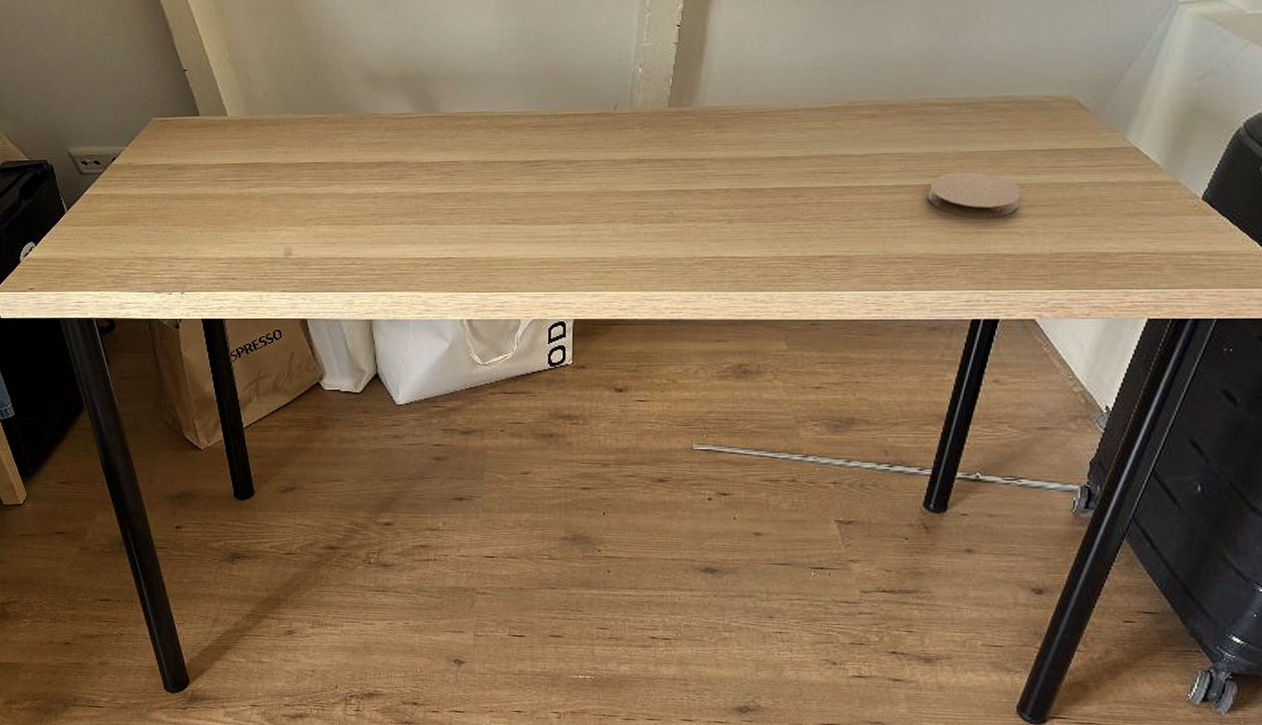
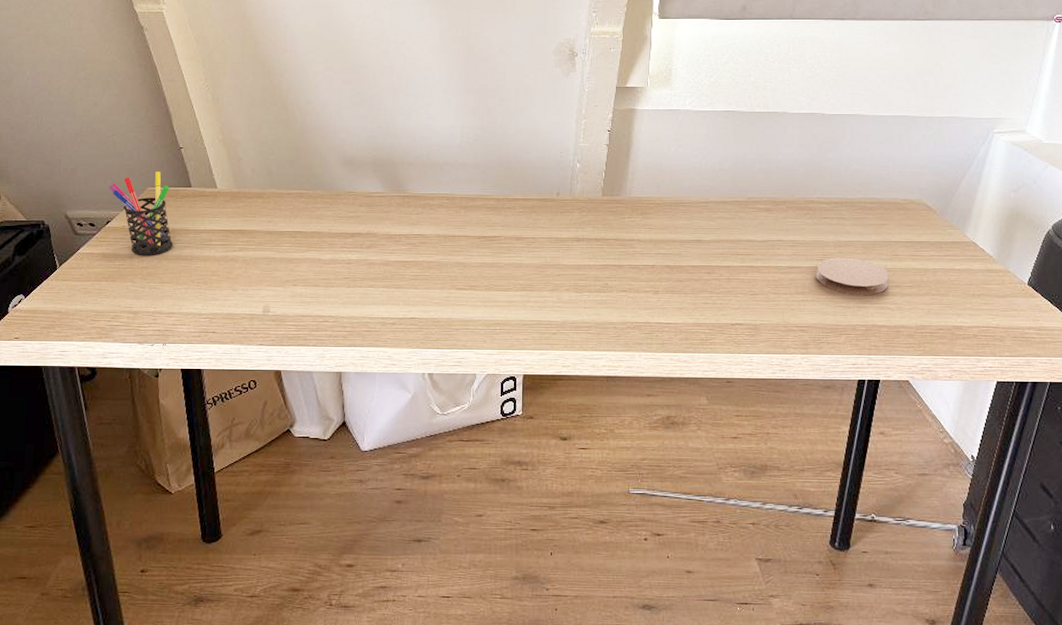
pen holder: none [111,99,184,195] -> present [109,172,173,255]

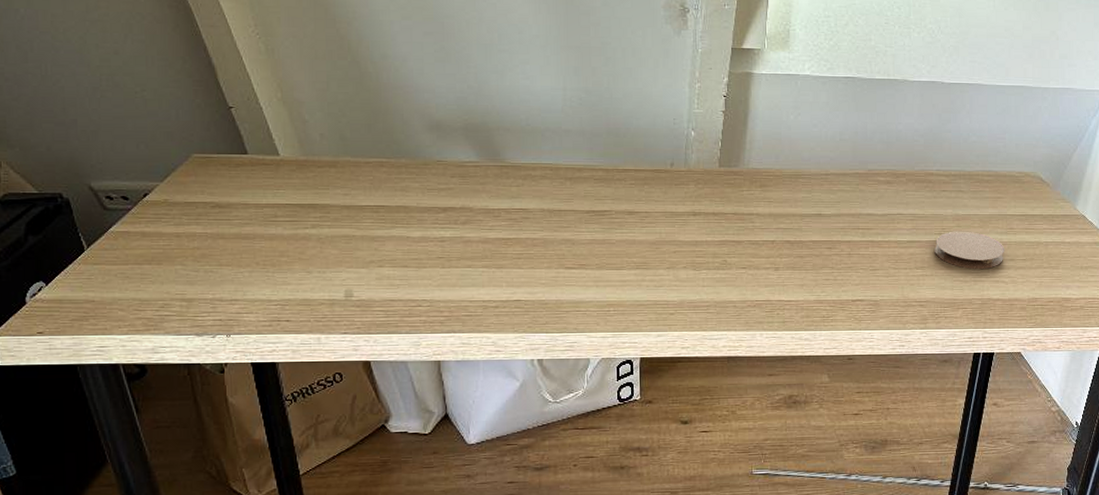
pen holder: present [109,172,173,255] -> none [142,135,230,234]

